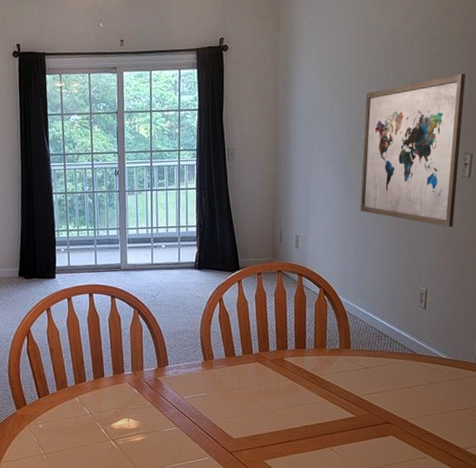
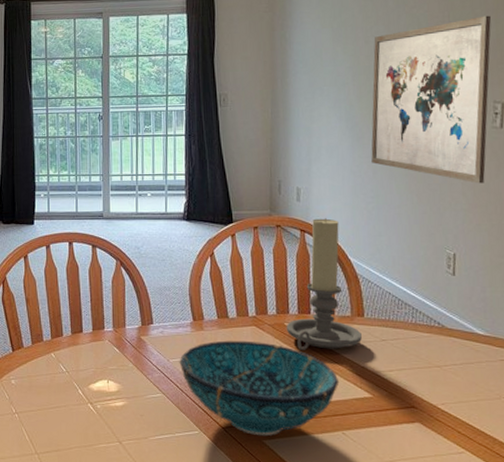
decorative bowl: none [192,375,329,457] -> present [179,340,340,436]
candle holder: none [285,263,348,381] -> present [286,218,362,350]

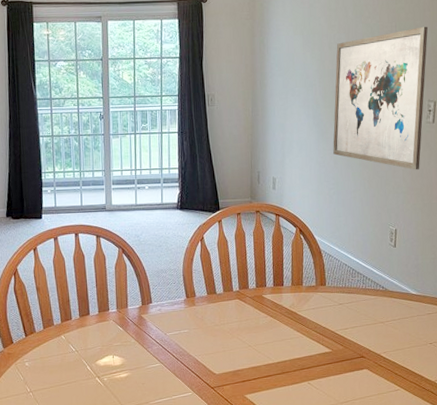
decorative bowl: present [179,340,340,436] -> none [175,312,306,392]
candle holder: present [286,218,362,350] -> none [263,203,324,317]

